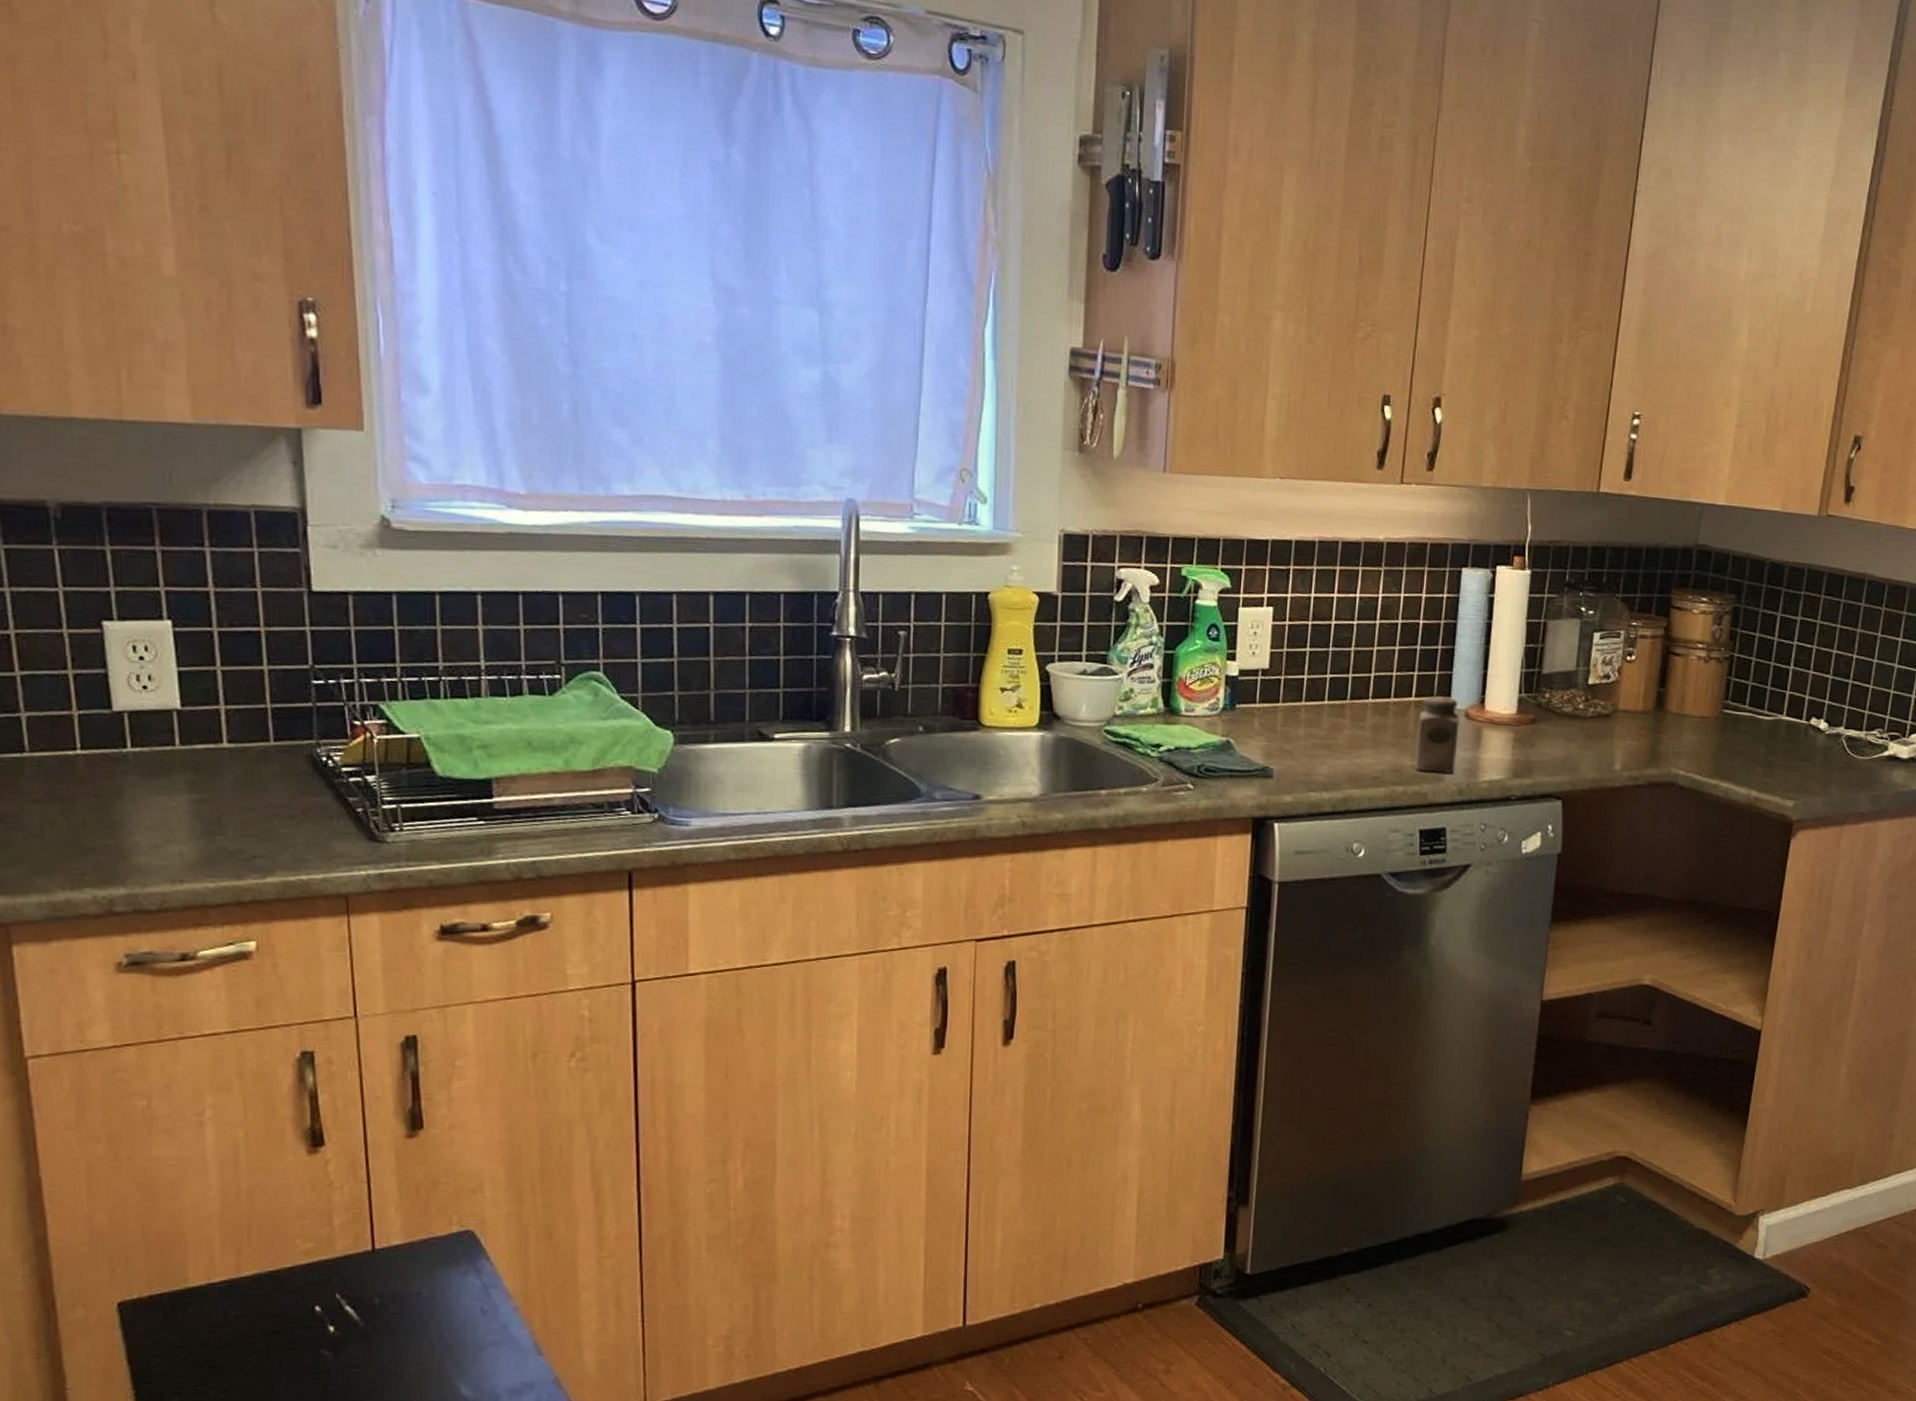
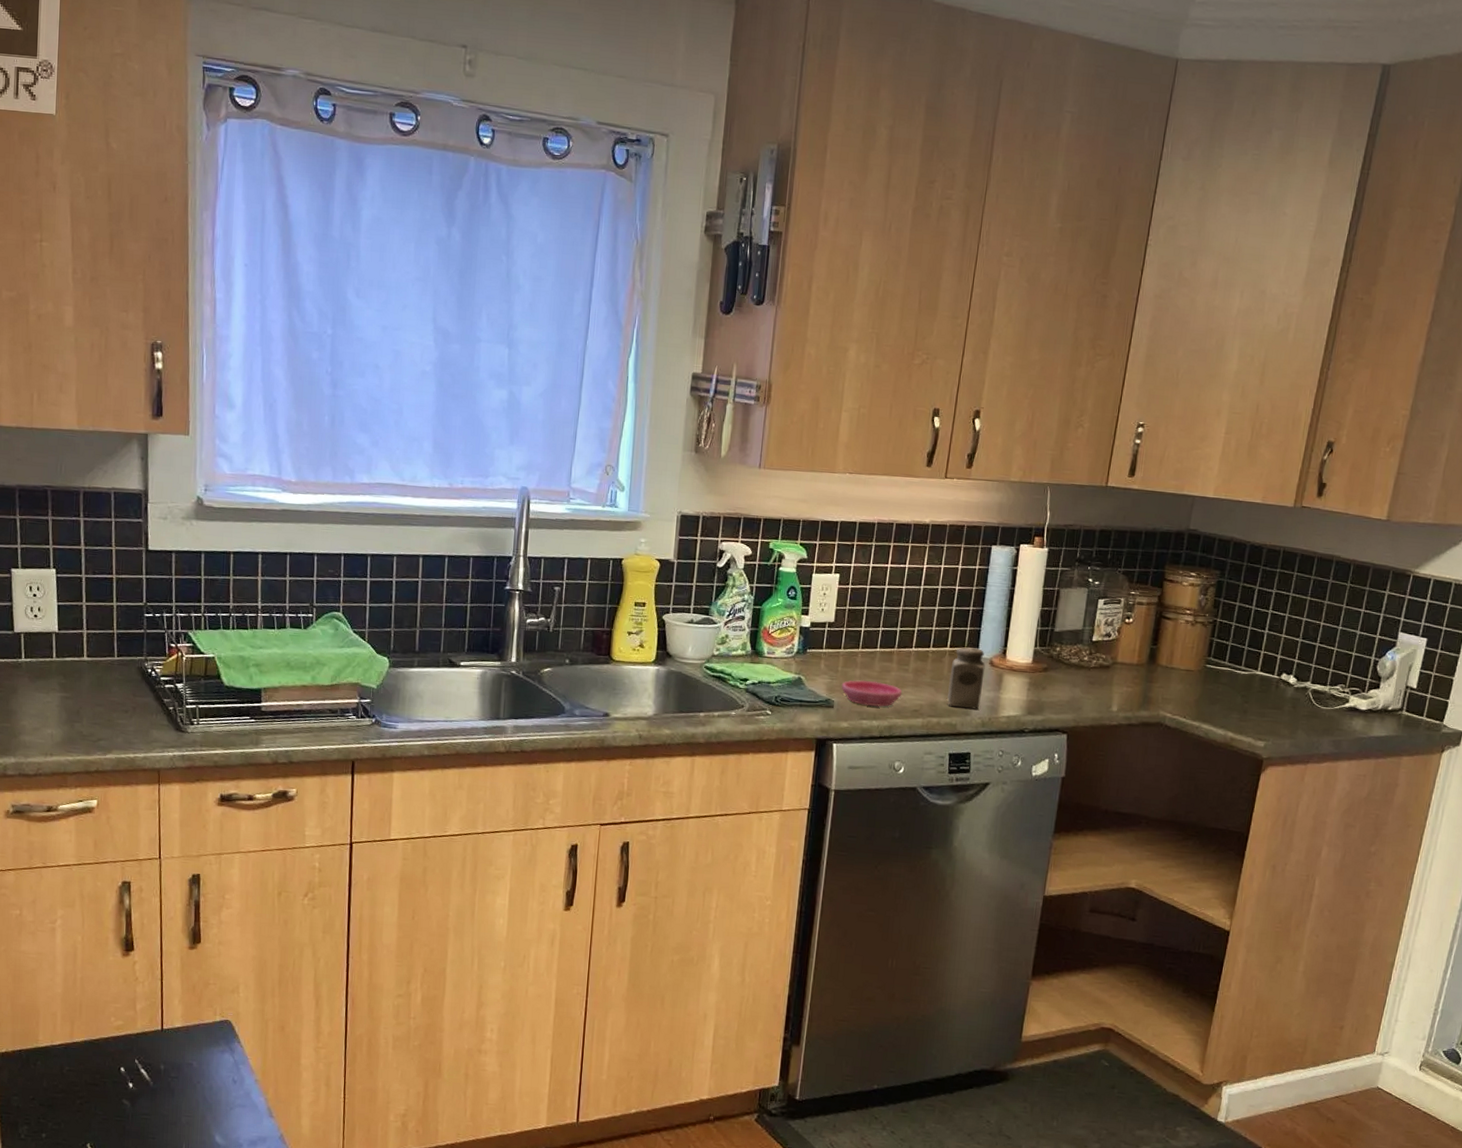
saucer: none [1281,741,1359,775] -> present [841,680,903,707]

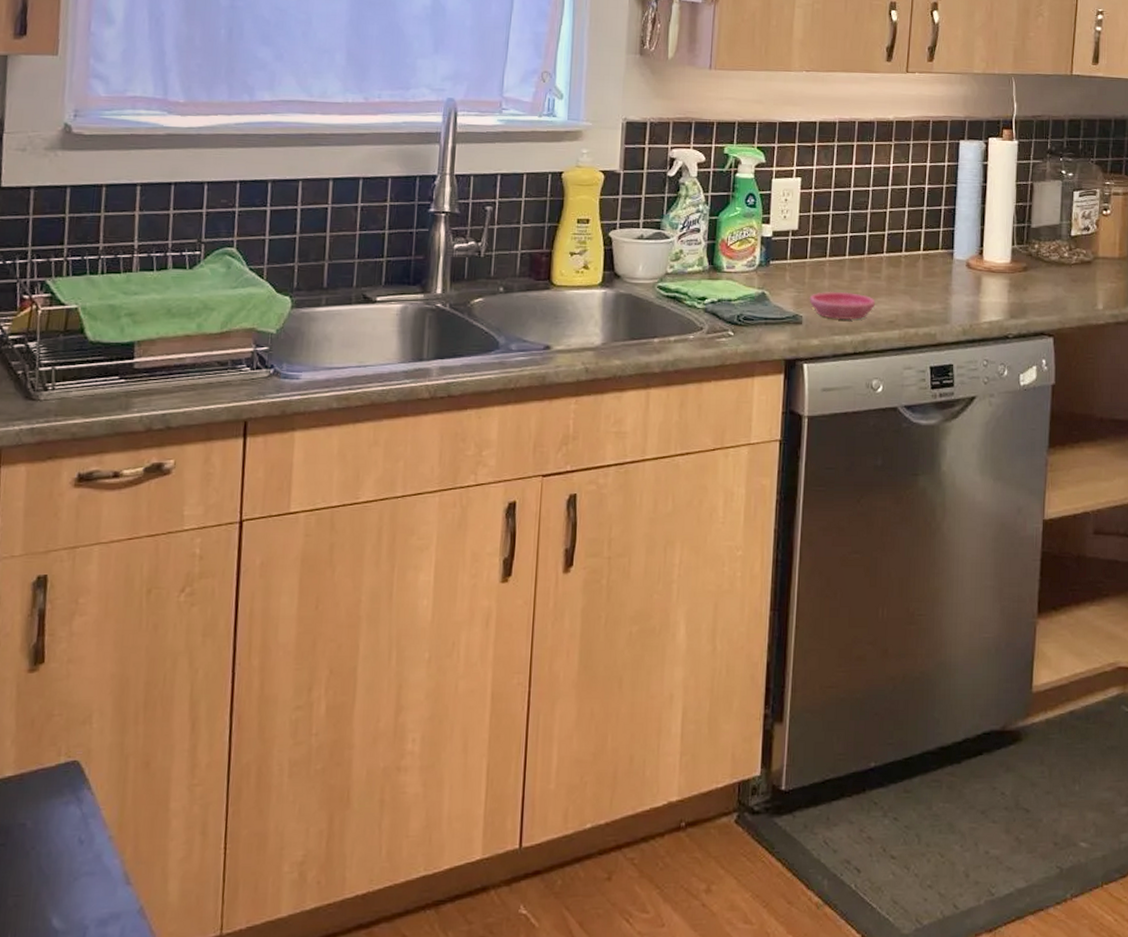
salt shaker: present [947,647,985,709] -> none [923,249,962,316]

